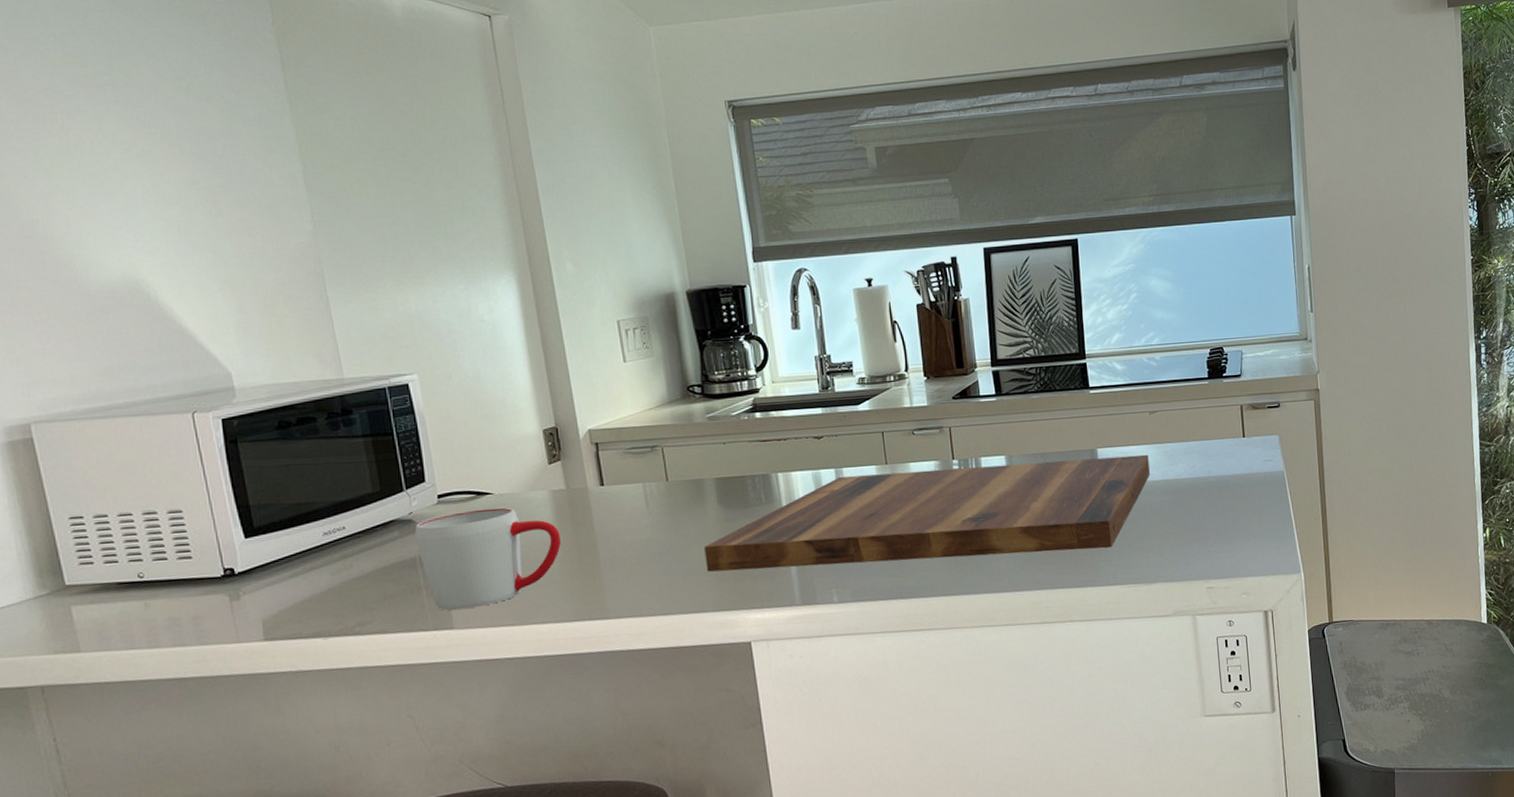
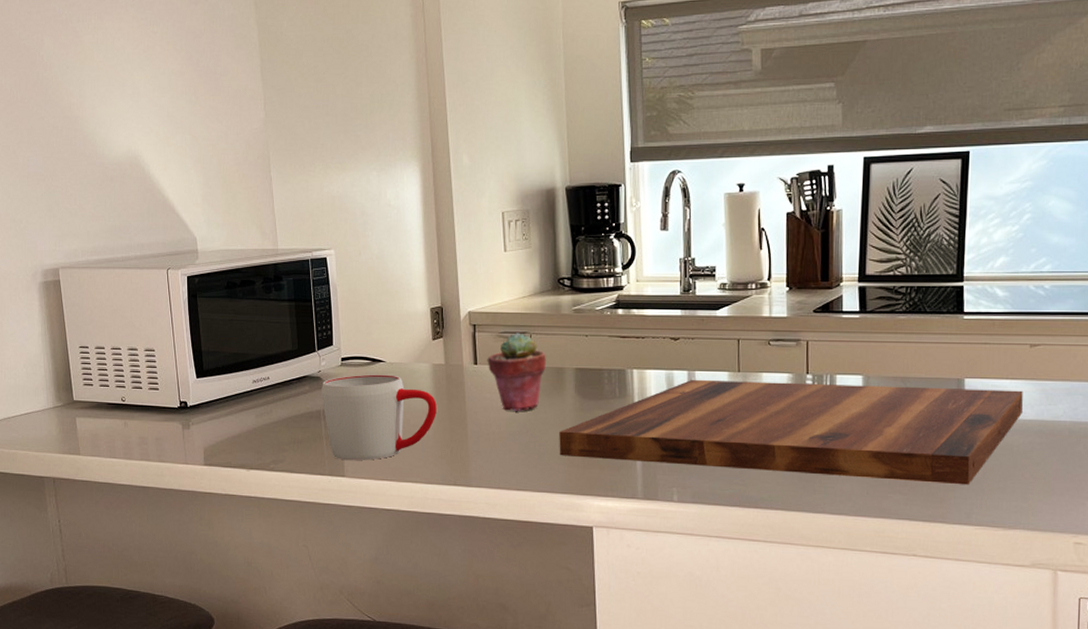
potted succulent: none [615,447,683,532] -> present [487,333,547,411]

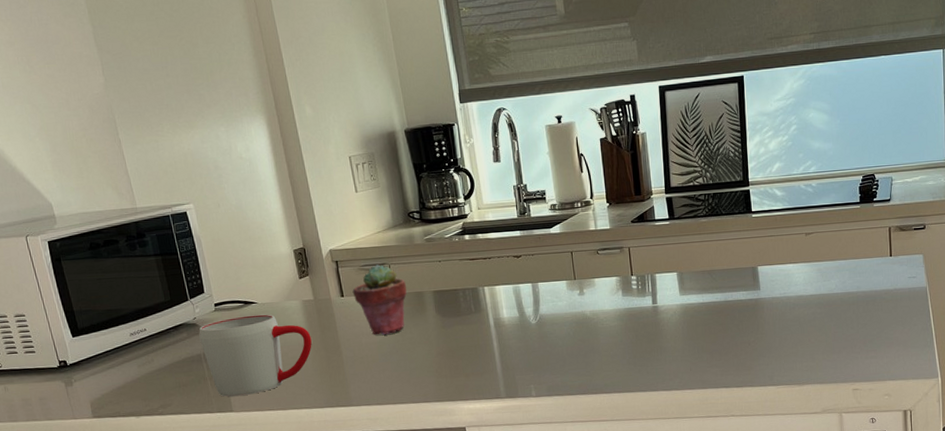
cutting board: present [559,379,1023,485] -> none [426,271,805,369]

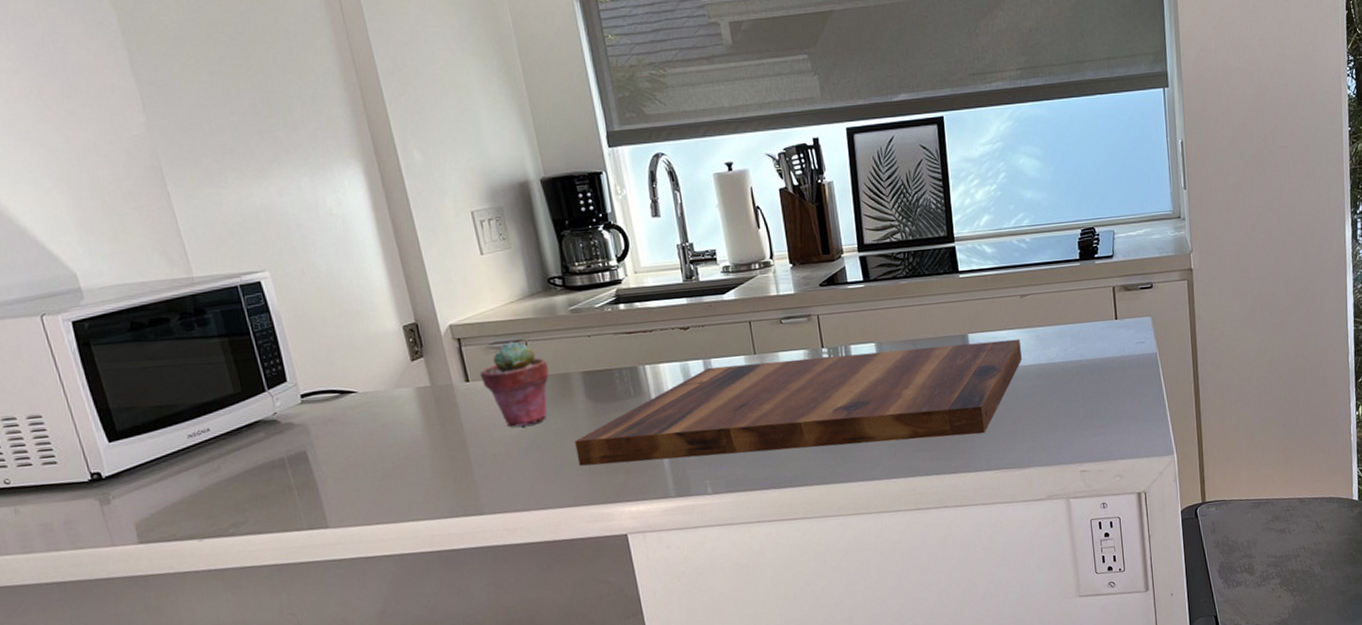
mug: present [199,314,312,397] -> none [281,405,430,510]
cutting board: none [426,271,805,369] -> present [575,339,1022,466]

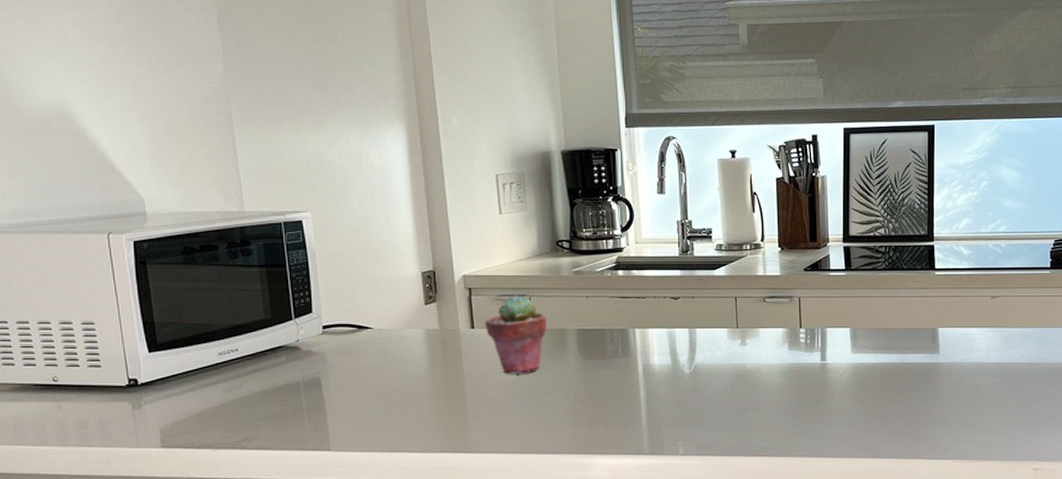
cutting board: present [575,339,1022,466] -> none [563,336,987,424]

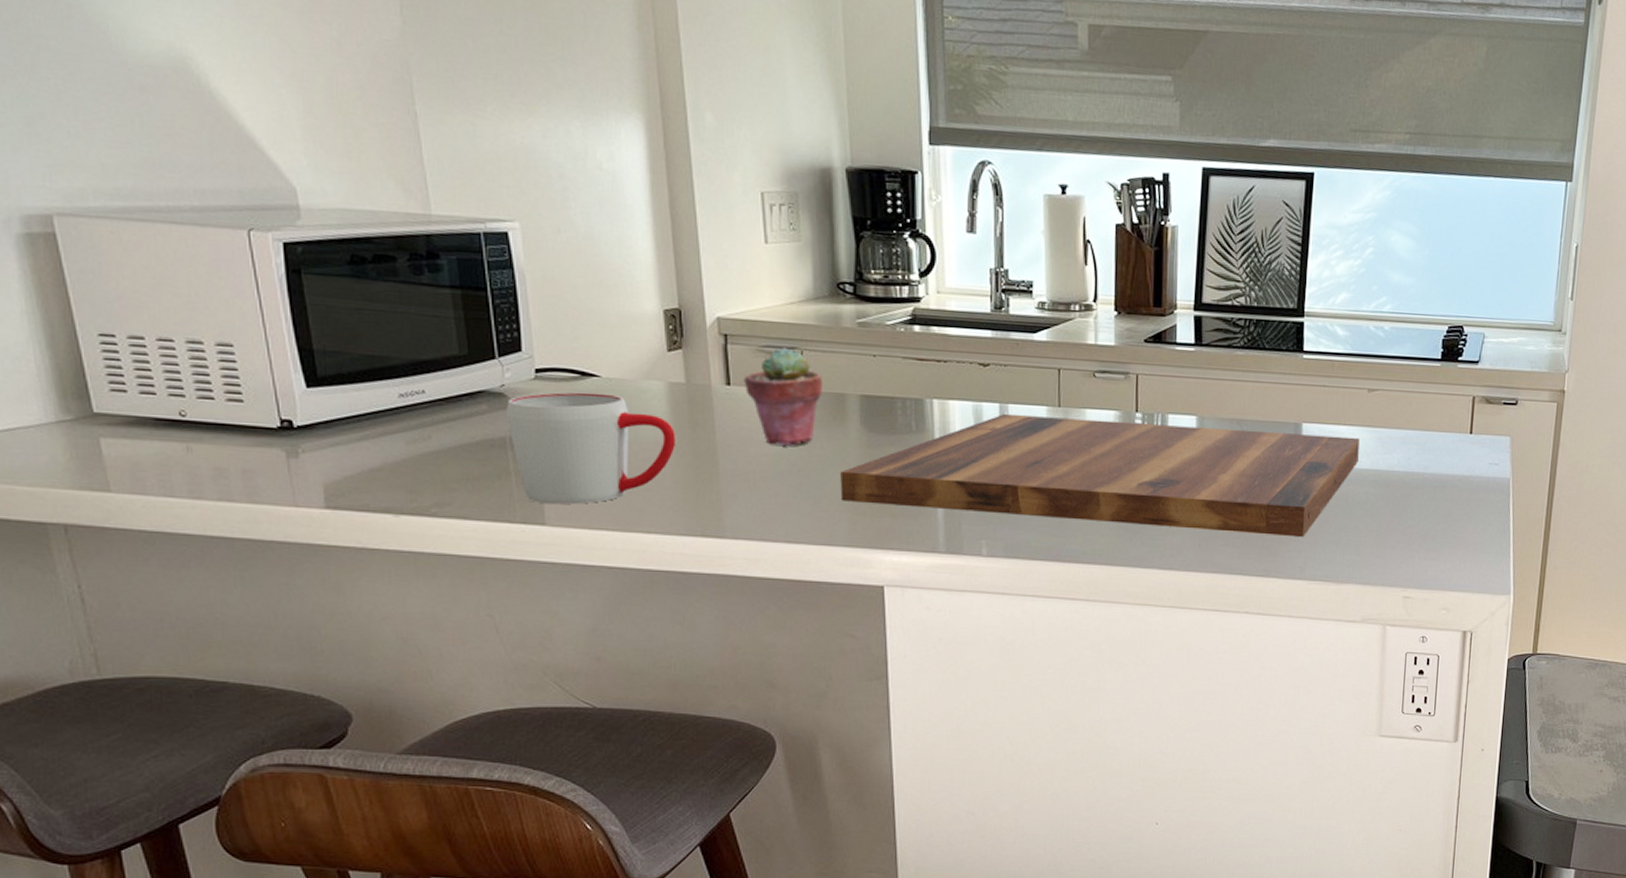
mug: none [300,342,432,434] -> present [506,392,675,505]
cutting board: none [563,336,987,424] -> present [840,413,1360,538]

